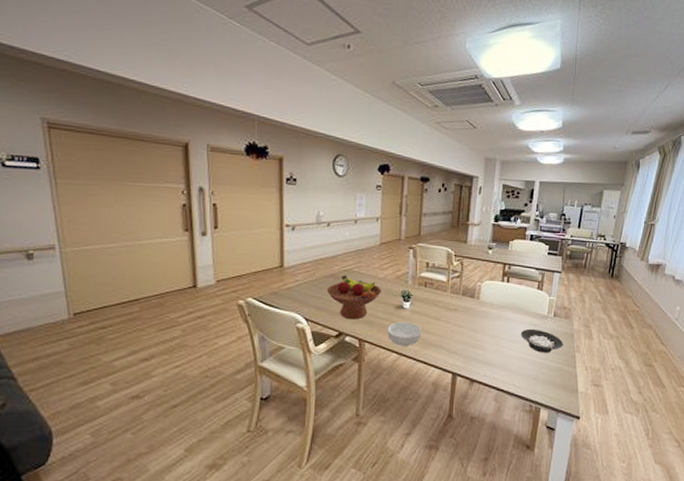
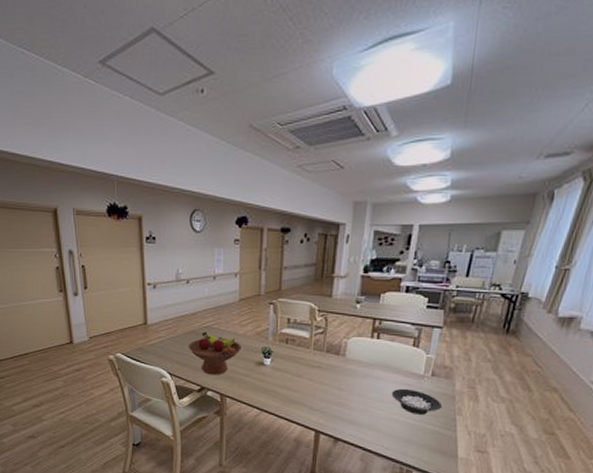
cereal bowl: present [387,322,422,346] -> none [248,378,283,402]

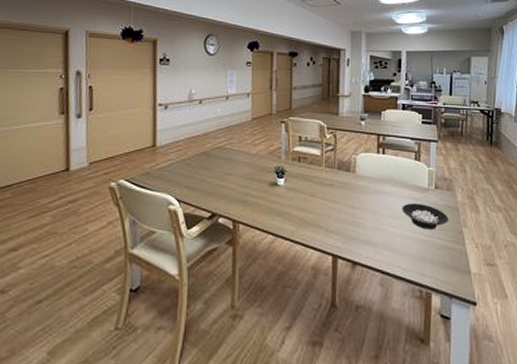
fruit bowl: present [189,331,241,375] -> none [200,152,254,199]

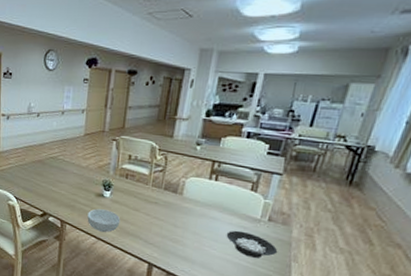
cereal bowl: none [262,200,298,226] -> present [87,209,121,232]

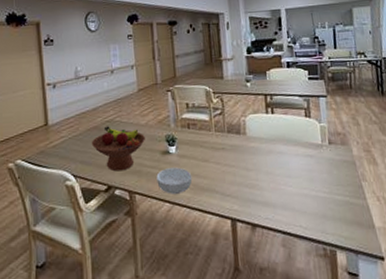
fruit bowl: none [35,161,84,203] -> present [92,126,145,172]
cereal bowl: present [226,230,278,258] -> none [296,160,347,186]

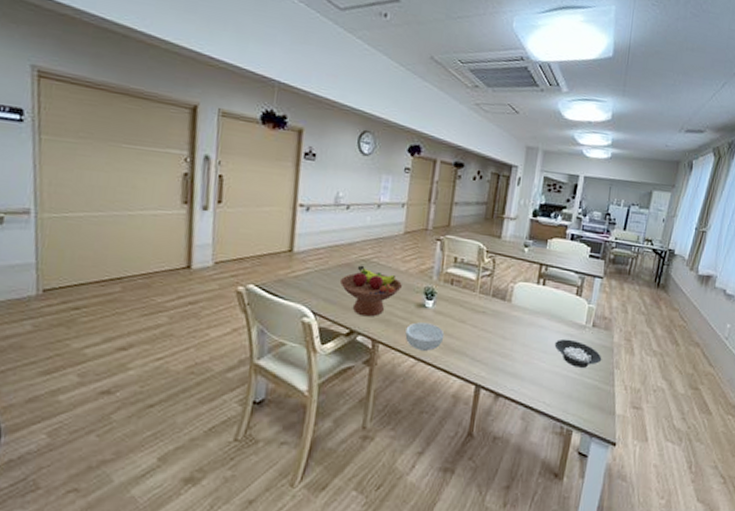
cereal bowl: none [296,160,347,186] -> present [554,338,602,368]

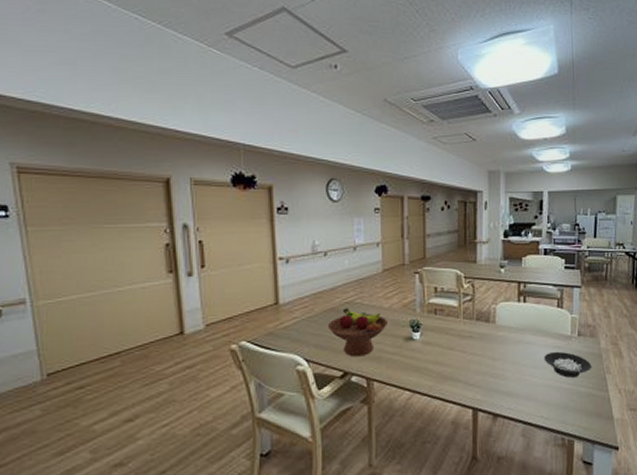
cereal bowl: present [405,322,445,351] -> none [397,355,436,382]

